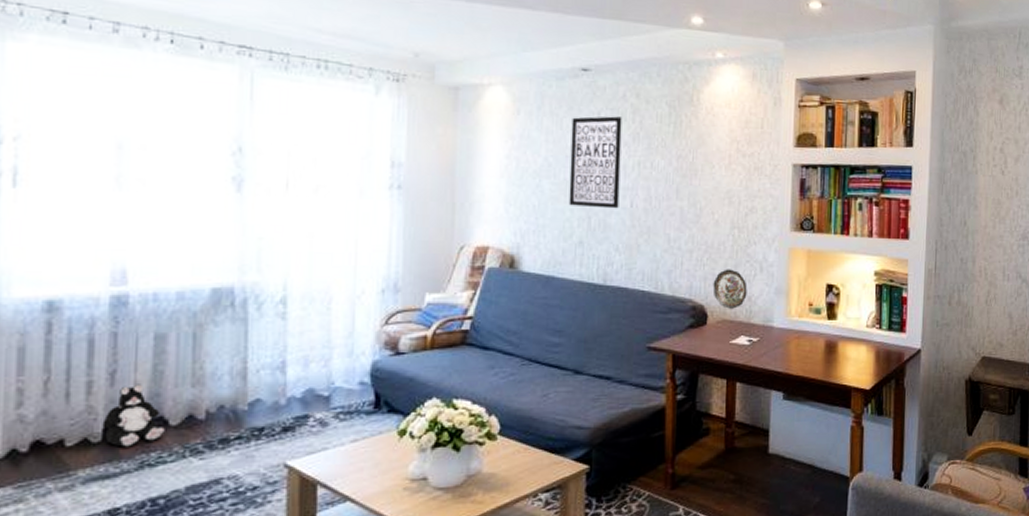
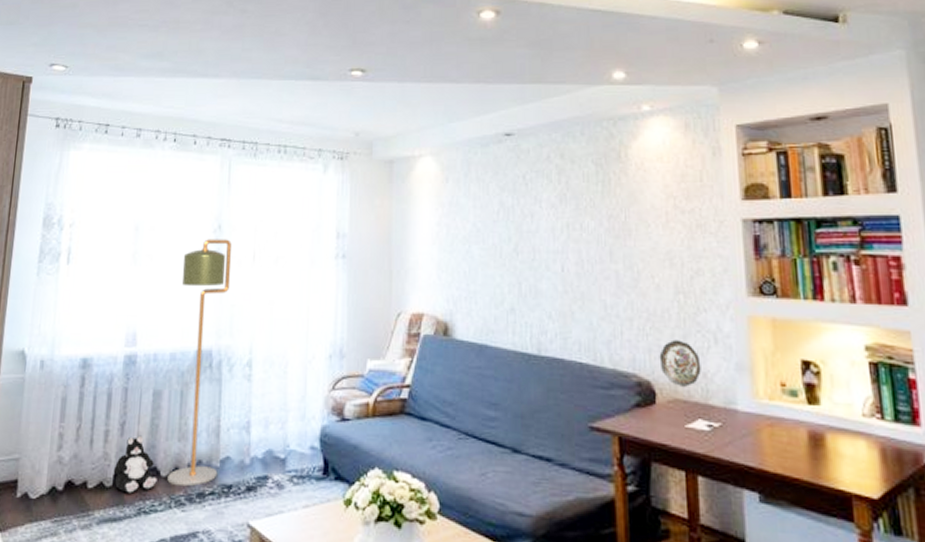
floor lamp: none [179,162,257,434] -> present [167,239,231,487]
wall art: present [569,116,622,209] -> none [498,178,550,274]

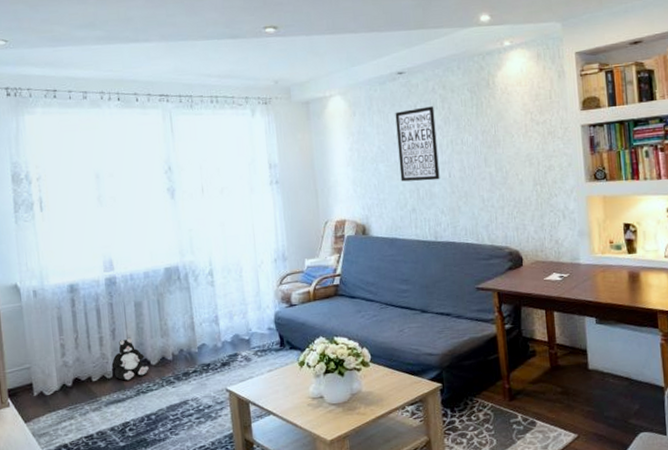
floor lamp: present [167,239,231,487] -> none [142,177,197,370]
wall art: none [498,178,550,274] -> present [395,106,440,182]
decorative plate: present [659,339,701,387] -> none [524,218,554,252]

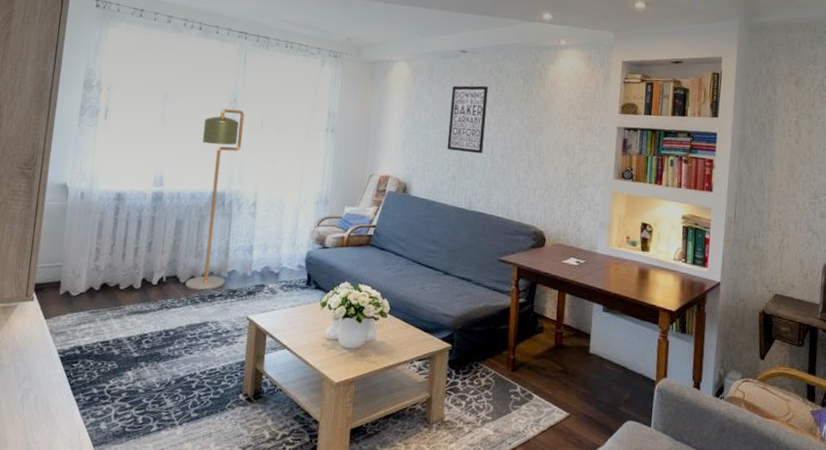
plush toy: present [111,337,149,381] -> none [141,252,177,294]
floor lamp: none [142,177,197,370] -> present [185,108,244,290]

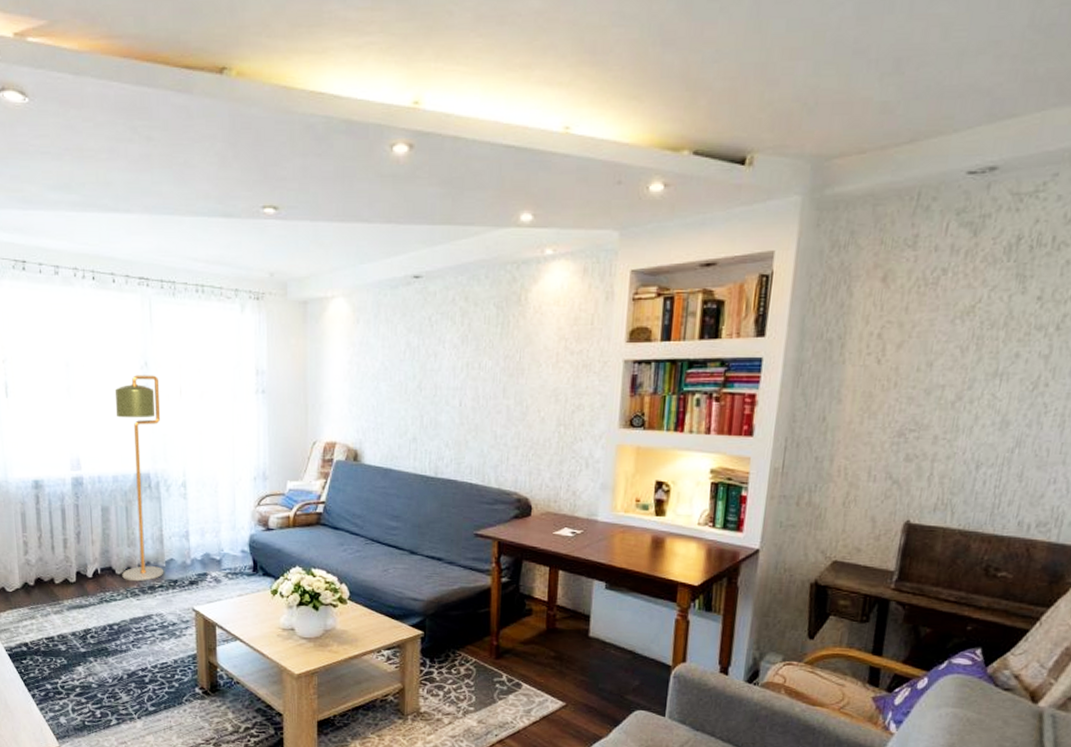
wall art: present [447,85,489,154] -> none [403,320,452,408]

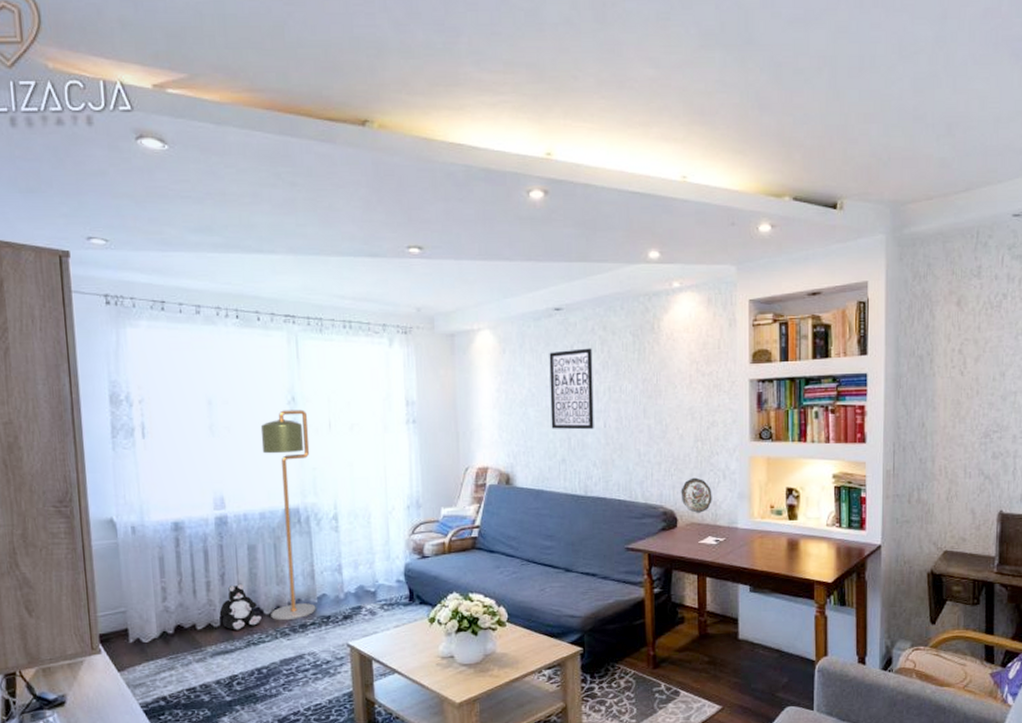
plush toy: none [75,542,114,587] -> present [219,583,262,630]
wall art: none [403,320,452,408] -> present [549,348,594,430]
decorative plate: none [537,464,572,502] -> present [681,477,712,513]

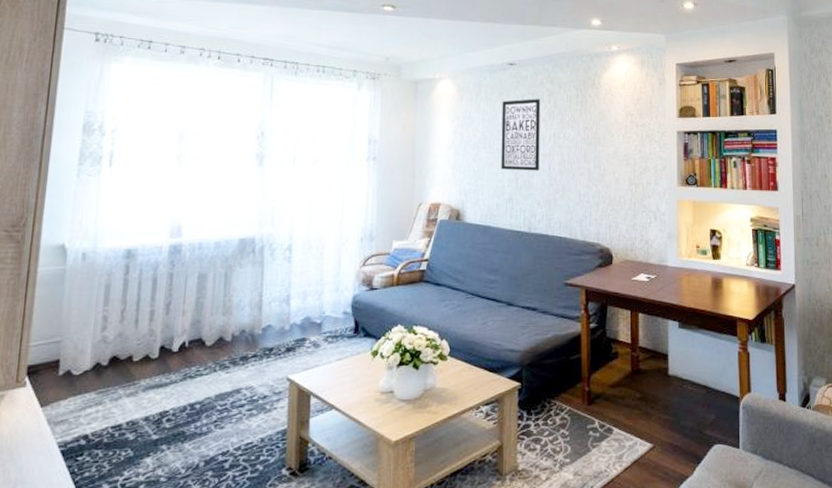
plush toy: present [219,583,262,630] -> none [159,313,202,362]
floor lamp: present [260,410,316,621] -> none [212,144,273,353]
decorative plate: present [681,477,712,513] -> none [616,218,645,251]

